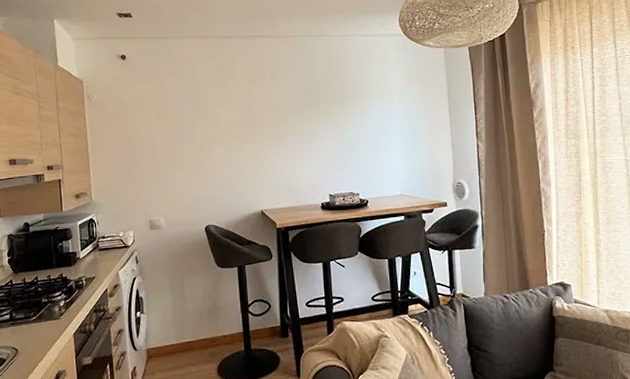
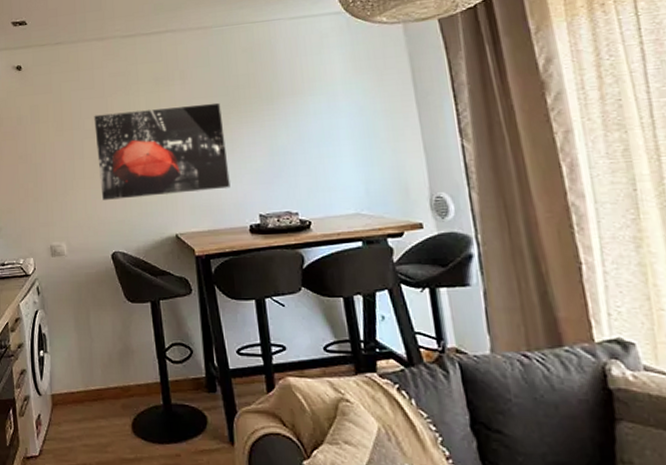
wall art: none [194,101,308,181] -> present [94,102,230,200]

